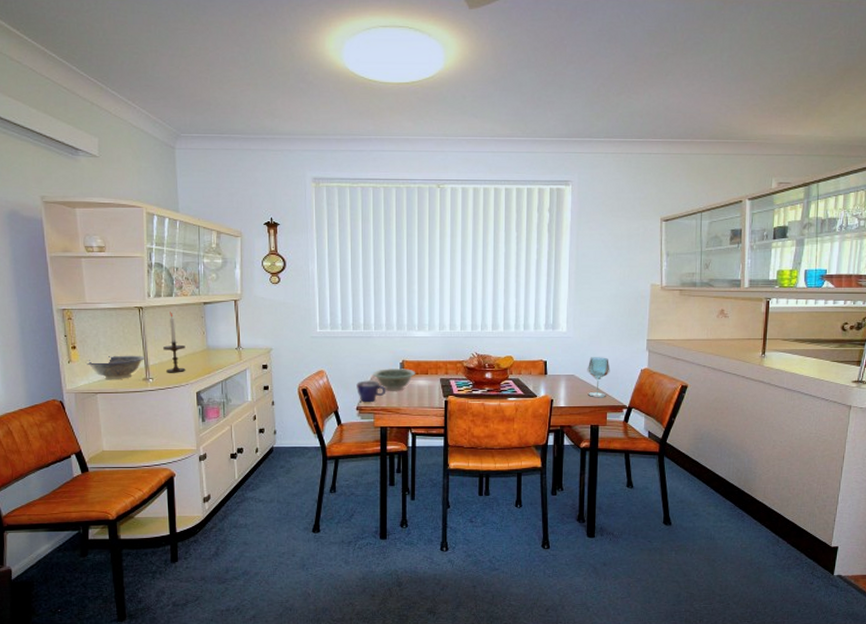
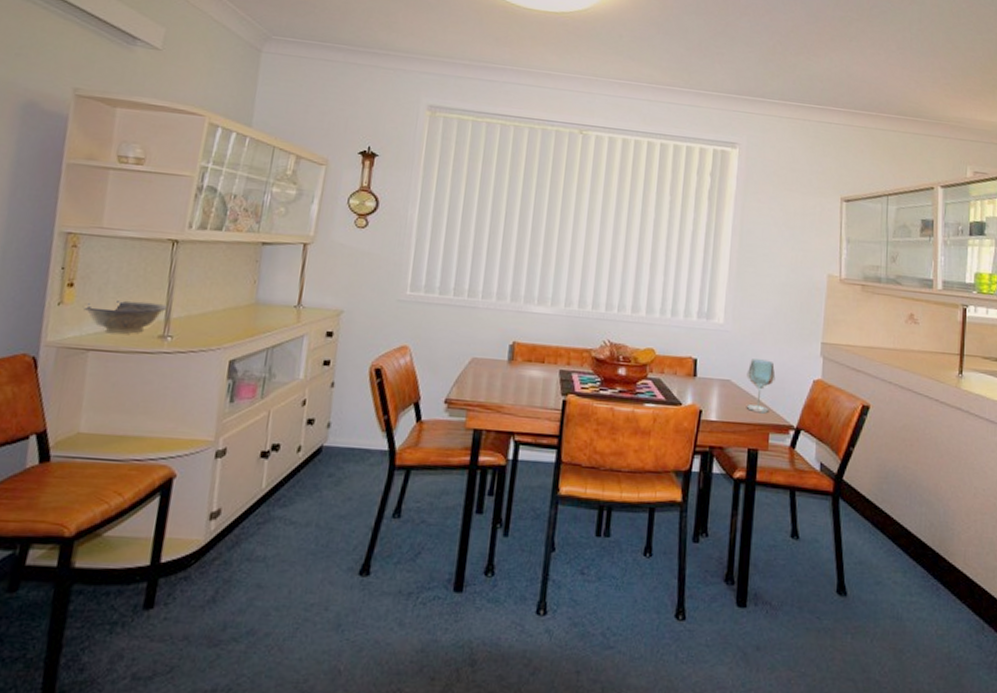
candlestick: present [162,312,186,373] -> none [193,250,227,333]
cup: present [356,380,386,402] -> none [448,364,488,394]
bowl: present [372,369,416,391] -> none [471,350,529,382]

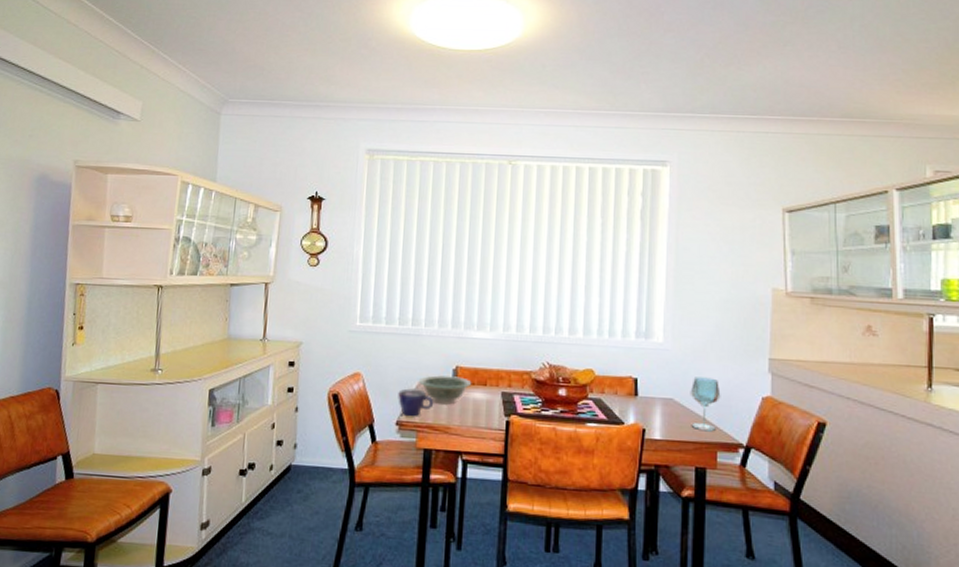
decorative bowl: present [82,301,168,334] -> none [91,340,158,369]
cup: none [448,364,488,394] -> present [398,388,434,416]
bowl: none [471,350,529,382] -> present [418,375,472,405]

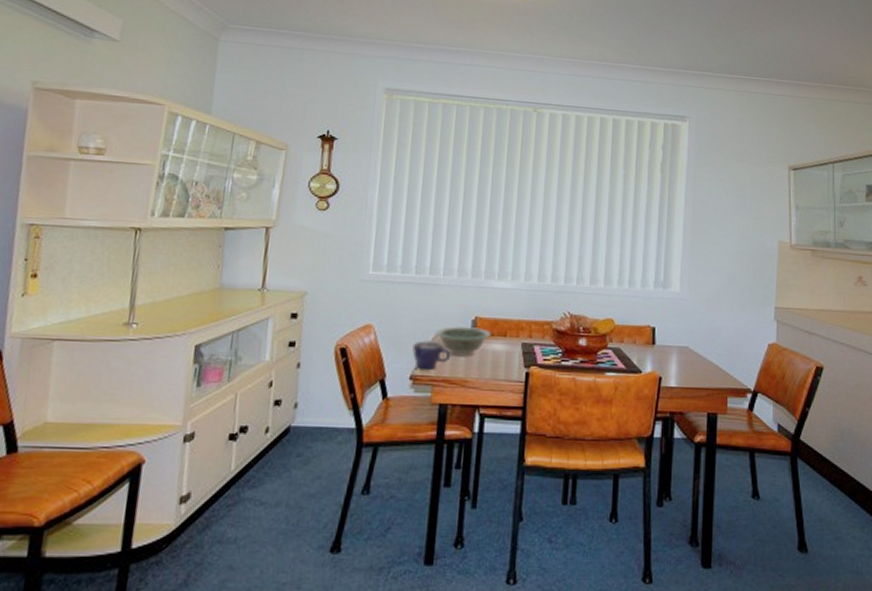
wine glass: present [690,377,721,432] -> none [703,325,732,378]

